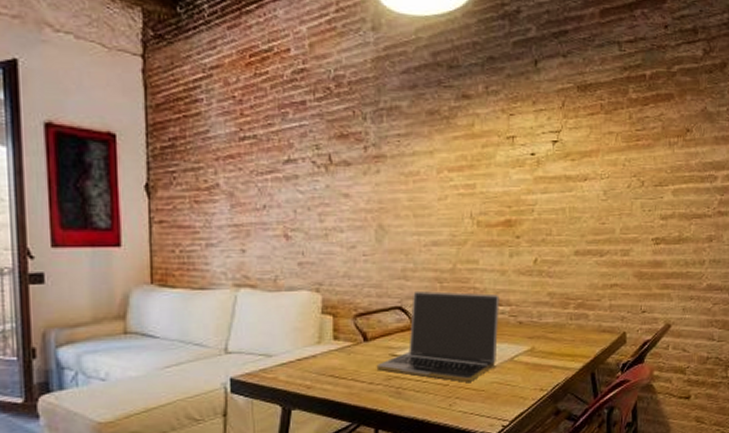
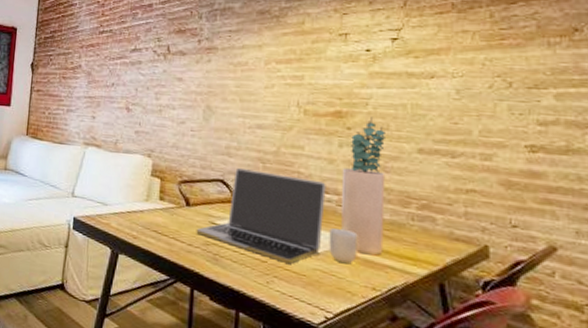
cup: none [503,339,528,372] -> present [329,228,358,264]
vase: none [512,223,549,359] -> present [341,116,386,256]

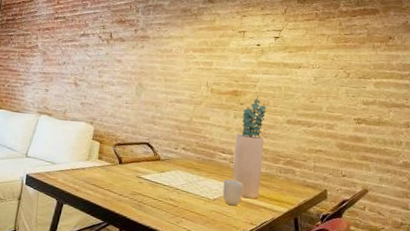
laptop: present [196,168,326,264] -> none [126,134,224,207]

